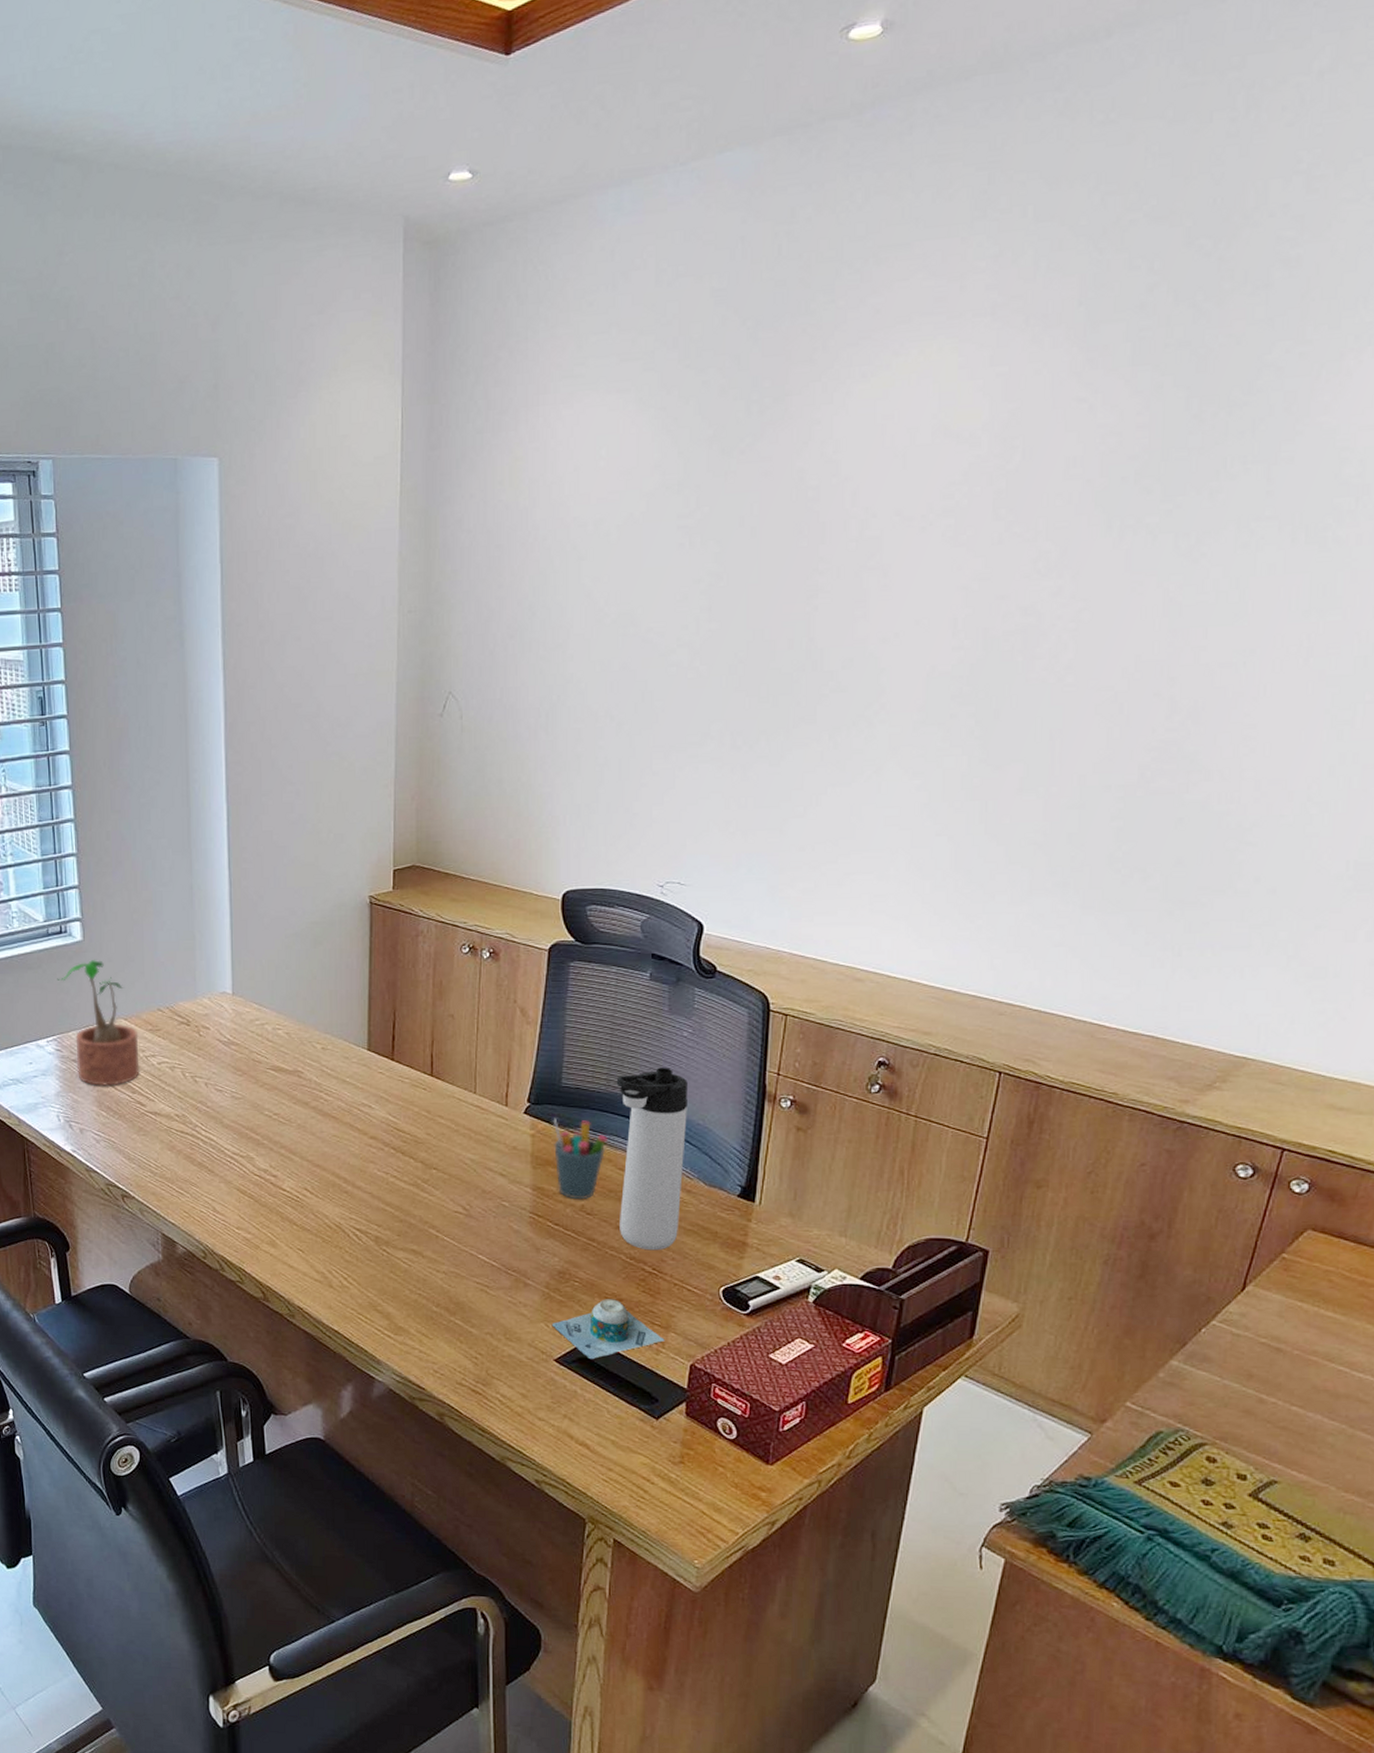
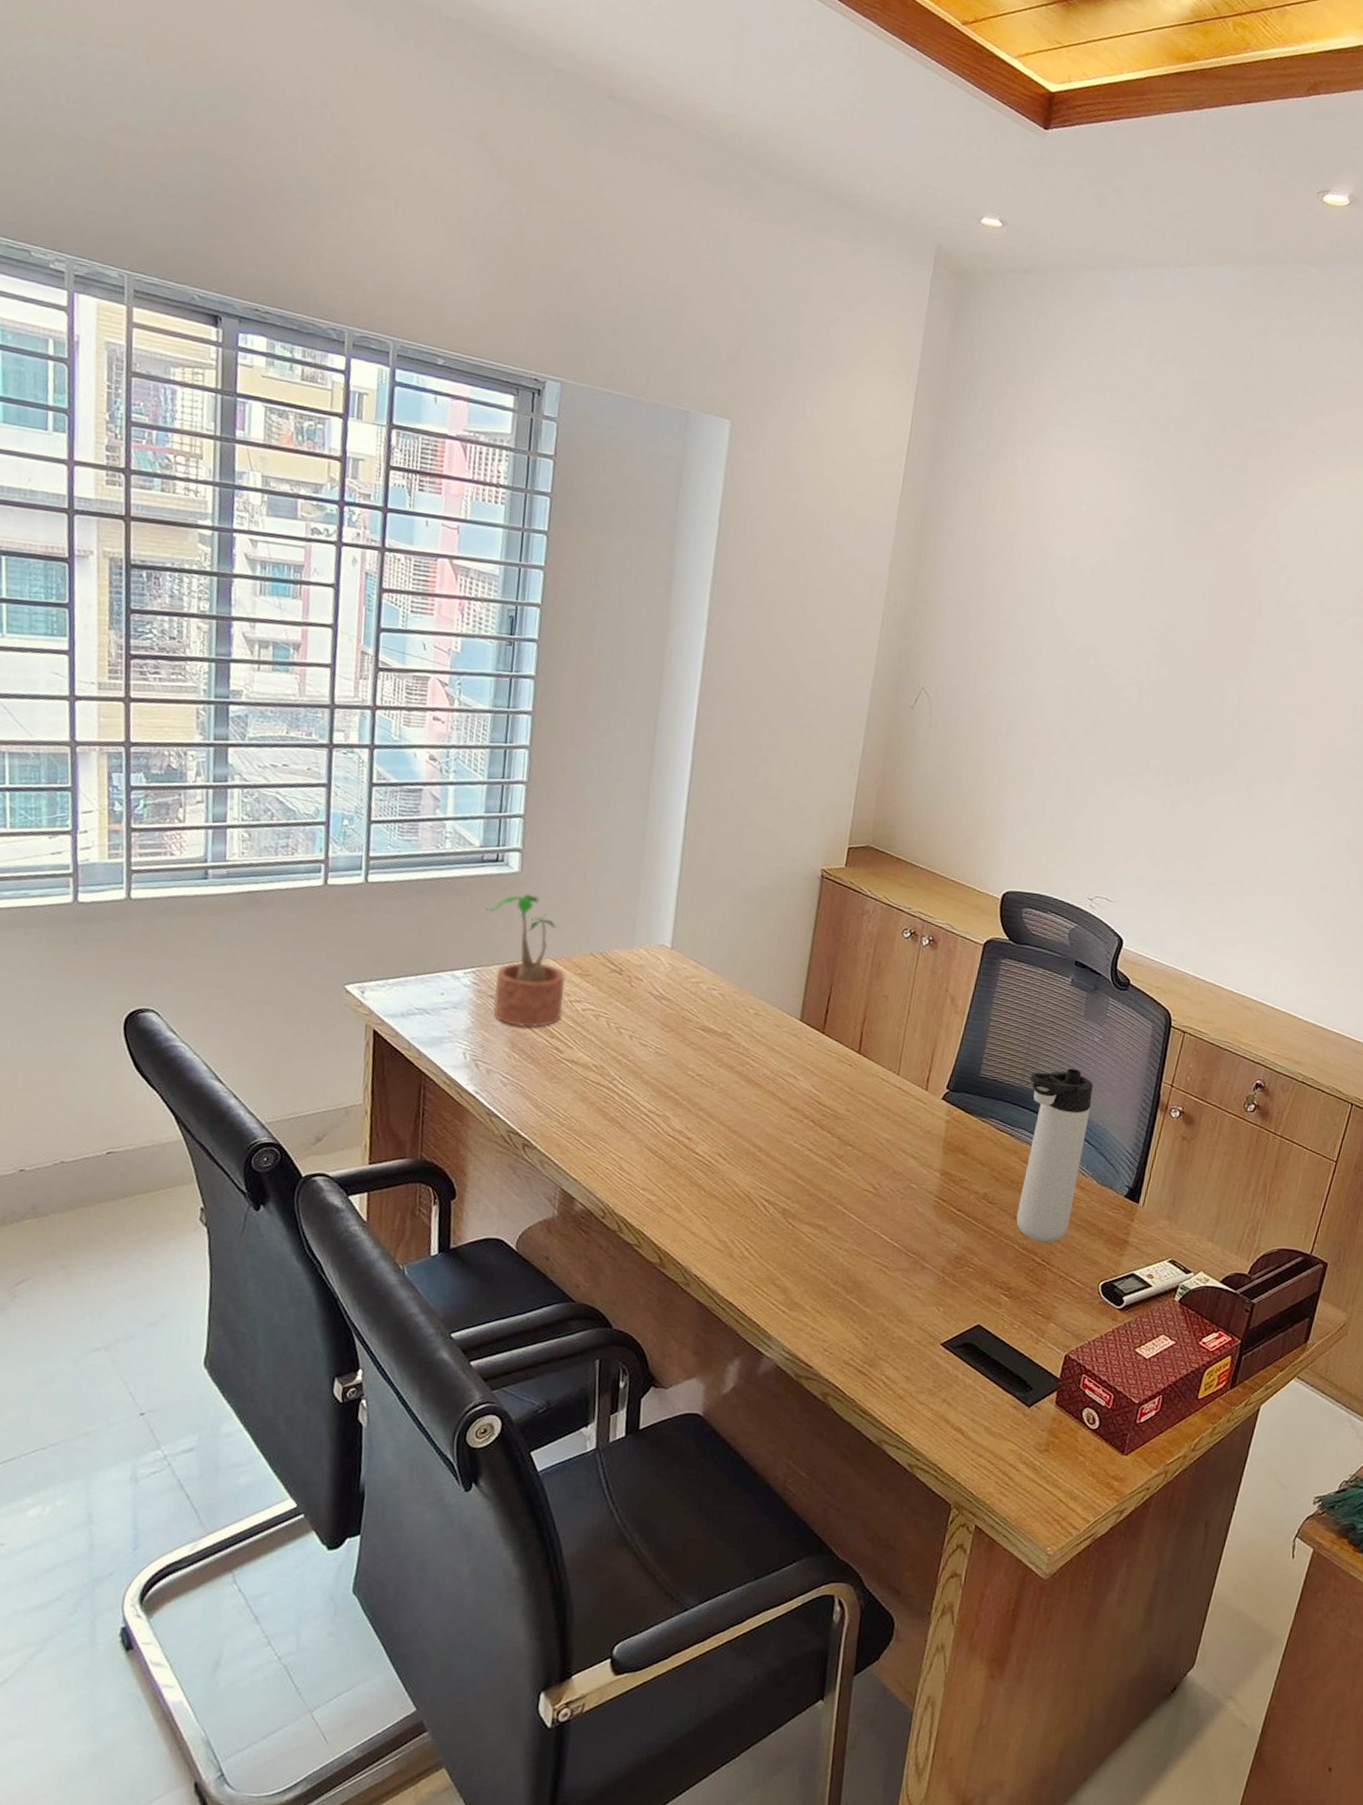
mug: present [551,1299,665,1360] -> none [942,1286,1045,1346]
pen holder: present [553,1118,609,1199] -> none [964,1106,1017,1188]

